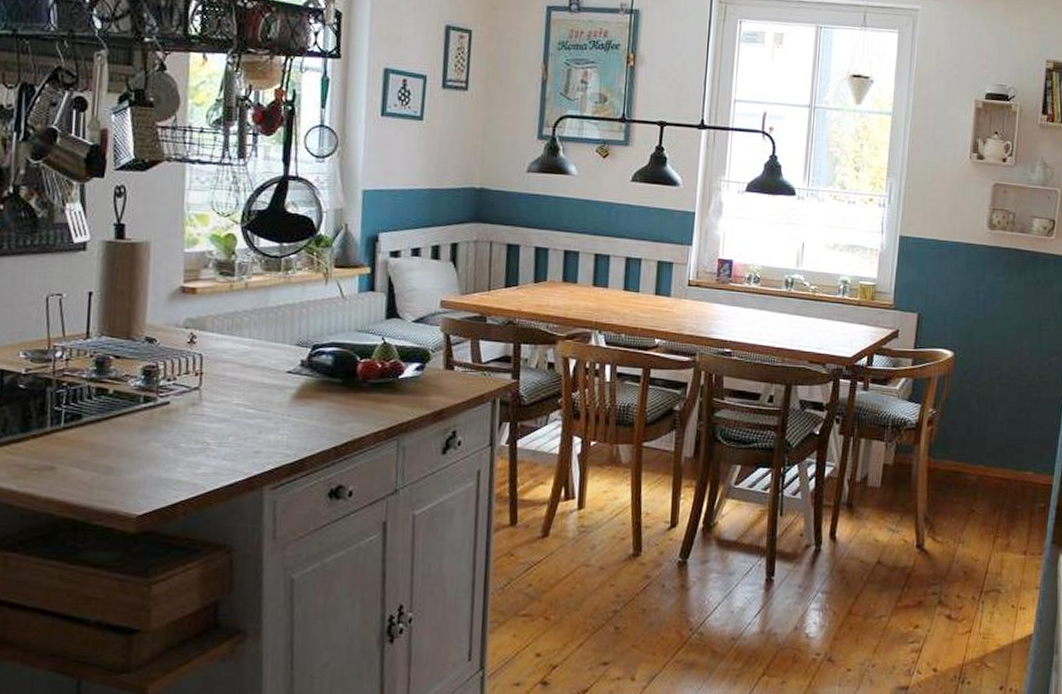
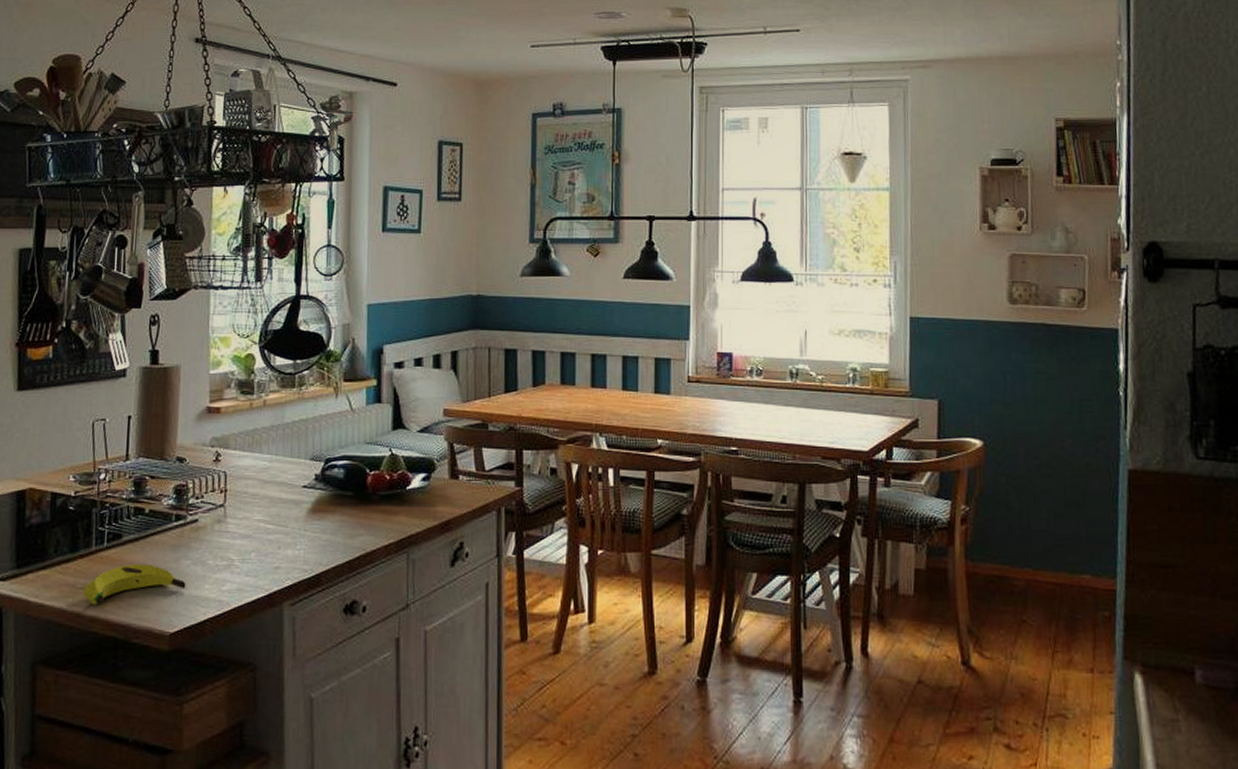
banana: none [37,445,156,487] -> present [83,564,186,605]

